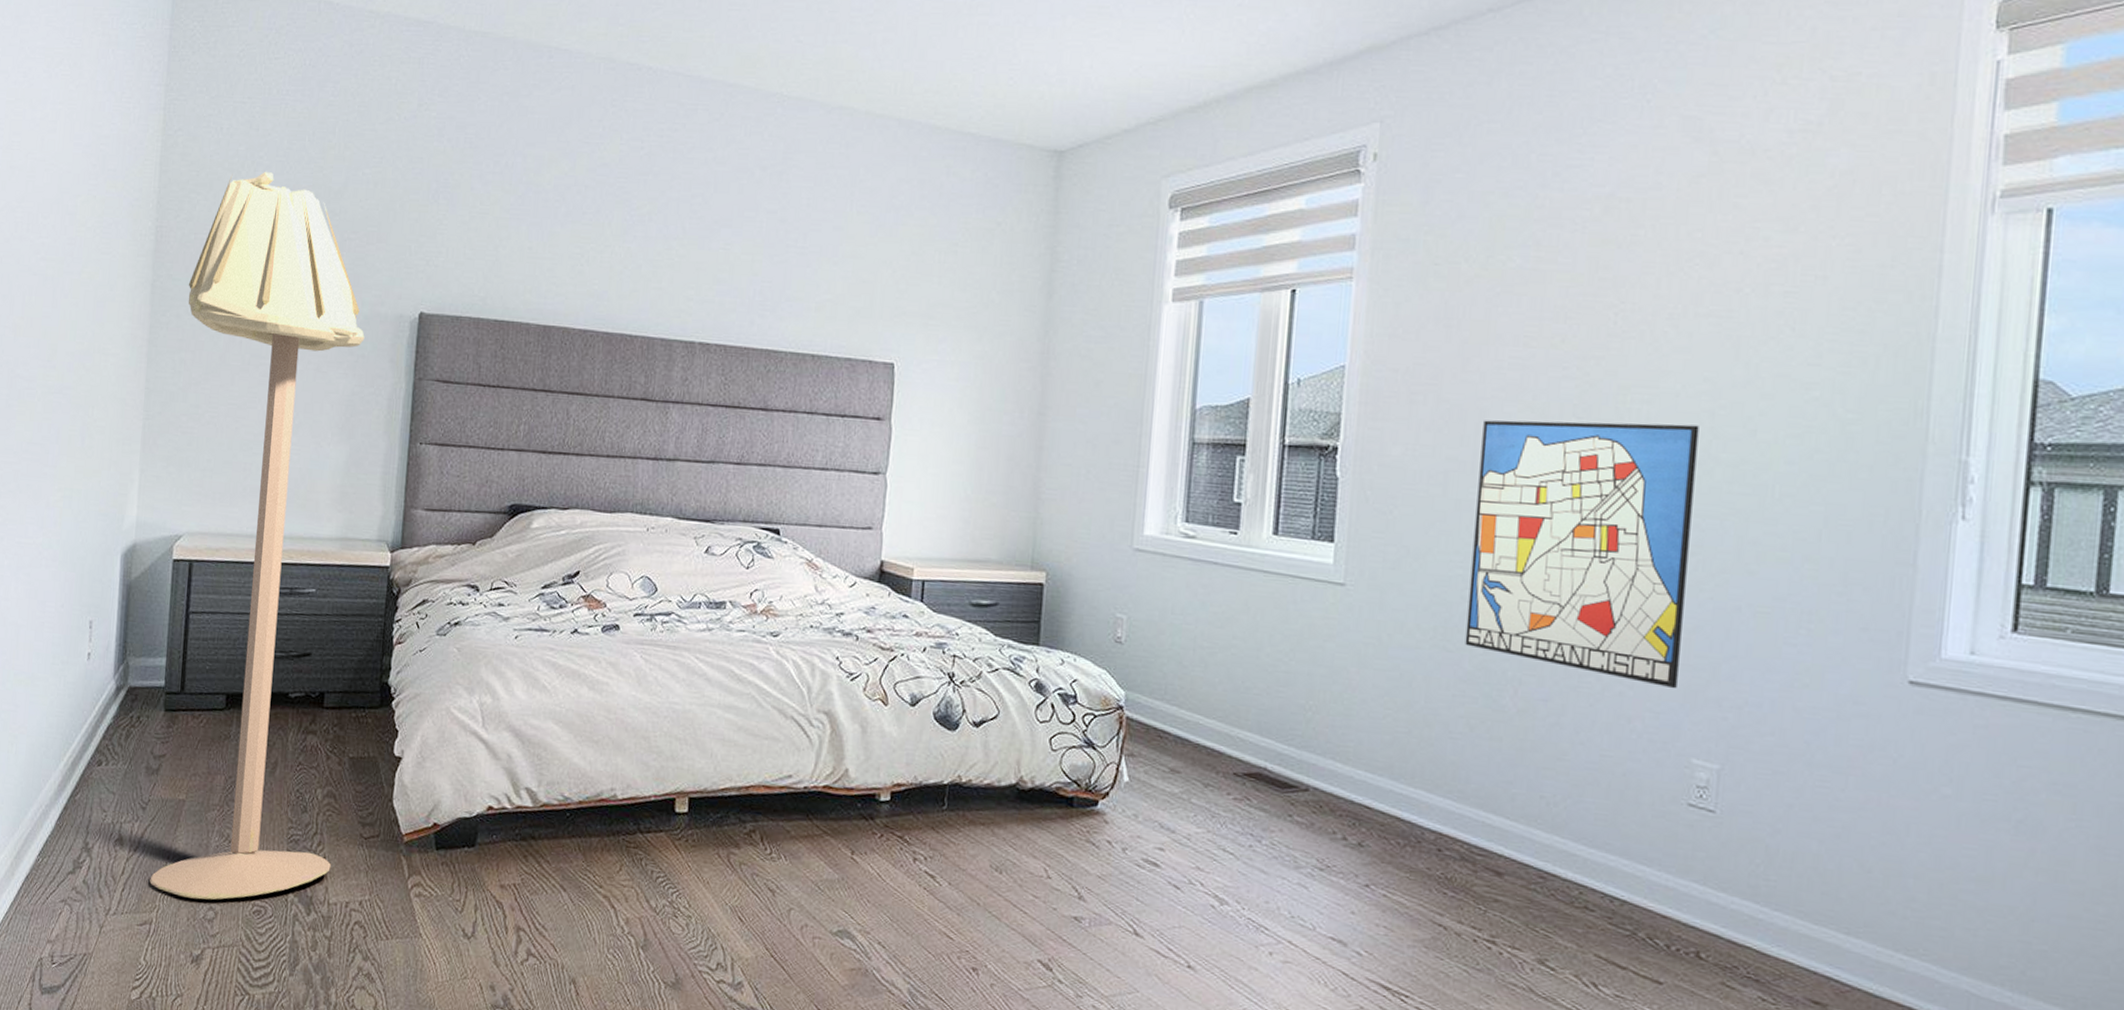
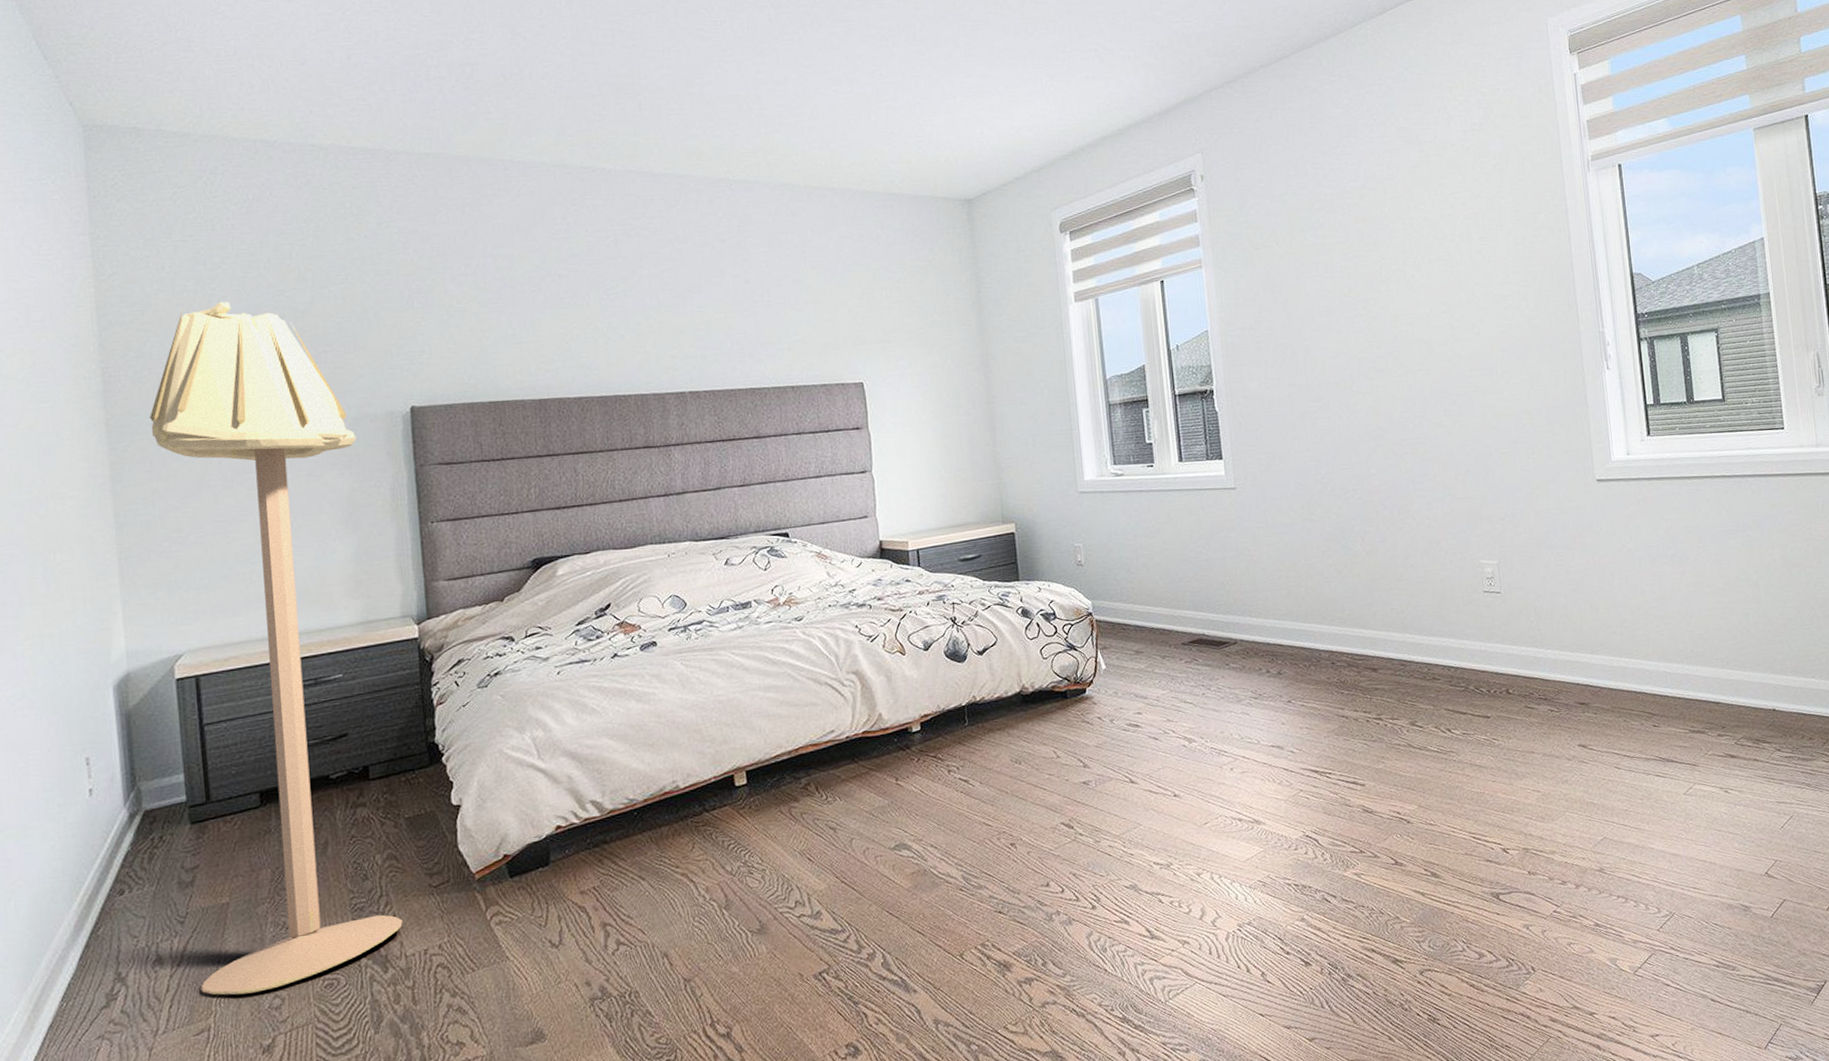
wall art: present [1465,420,1699,689] -> none [1308,335,1463,516]

